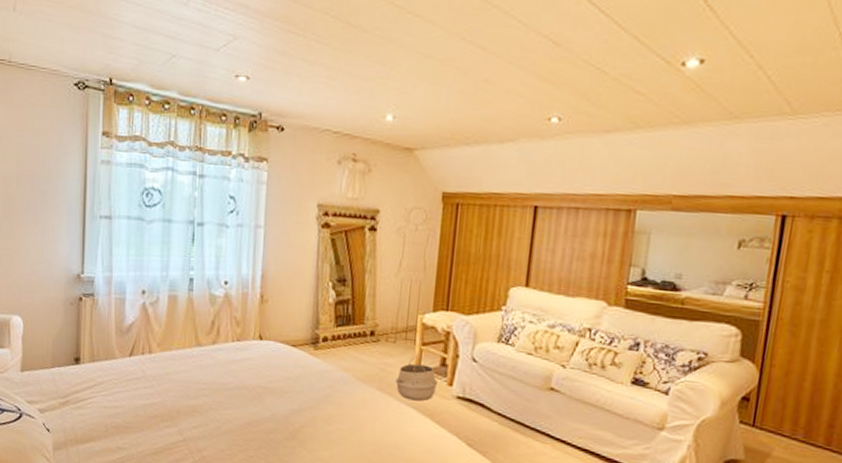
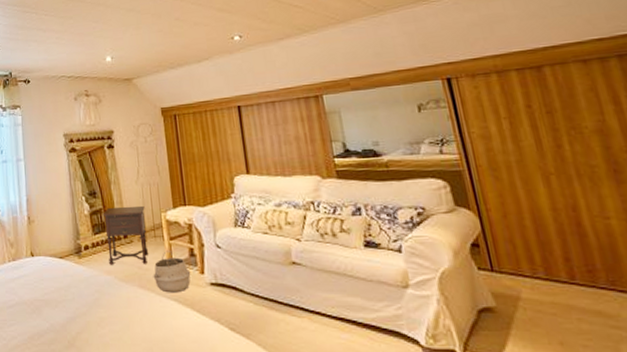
side table: none [348,300,400,367] -> present [102,205,149,265]

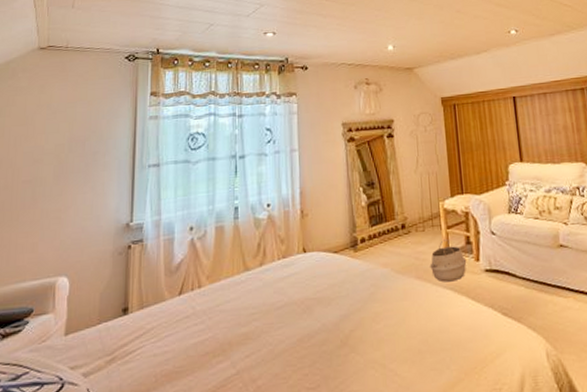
side table: present [102,205,149,265] -> none [380,195,427,257]

